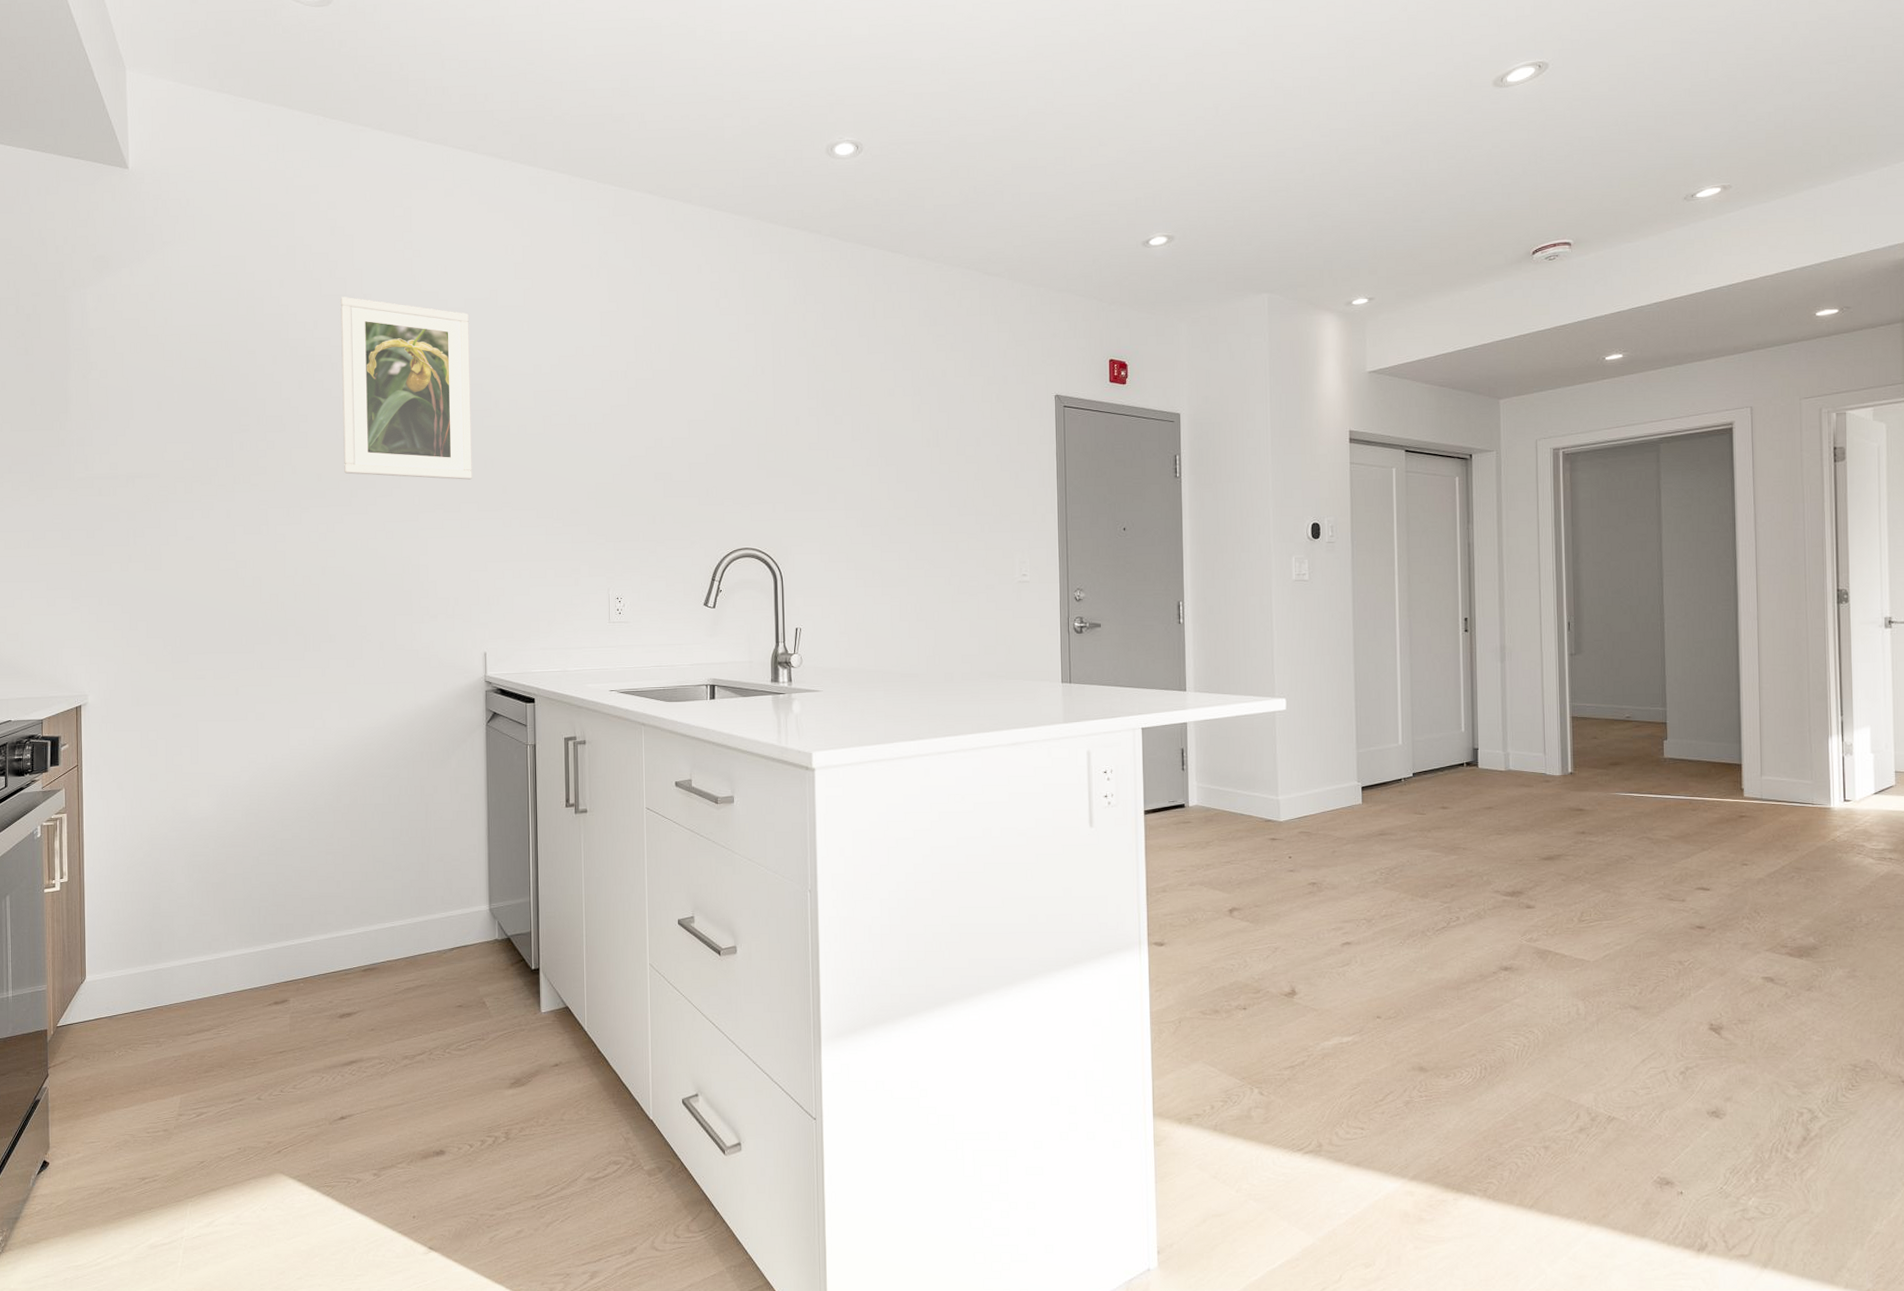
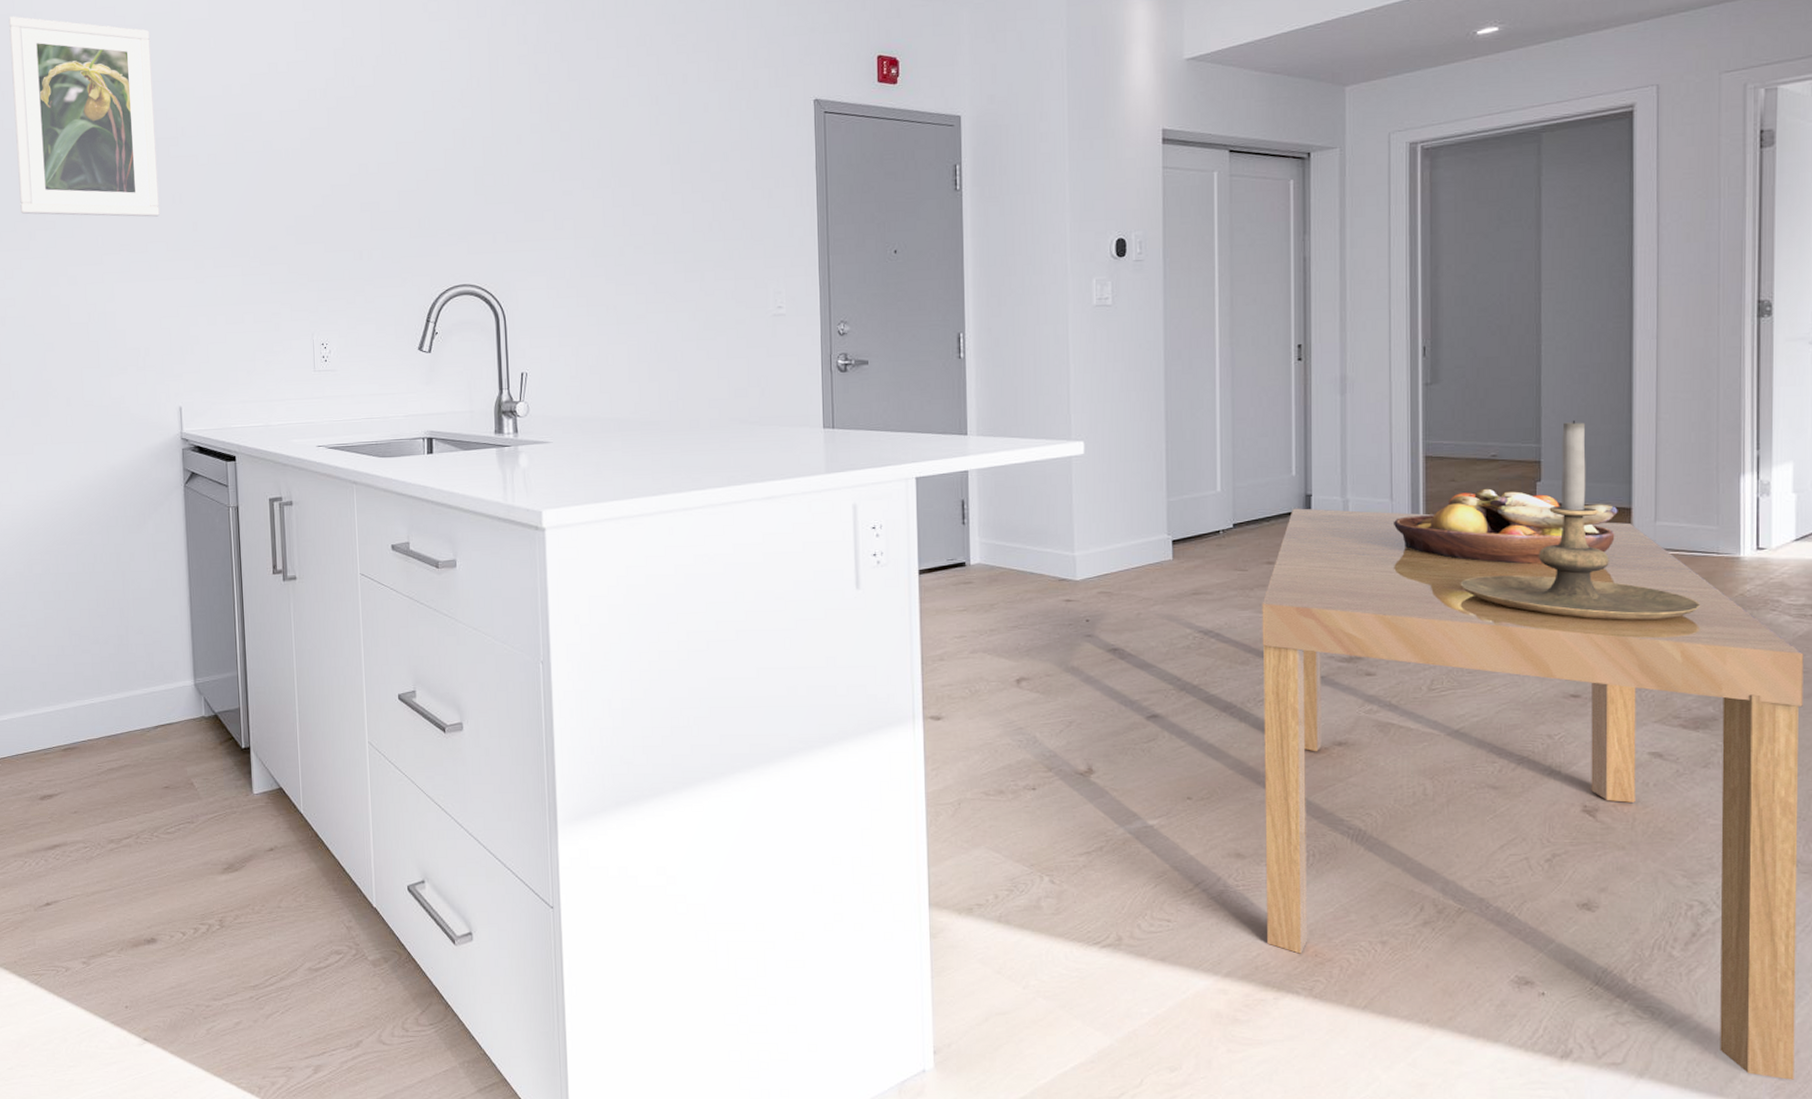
dining table: none [1438,760,1892,1268] -> present [1262,508,1804,1080]
fruit bowl: none [1547,745,1731,811] -> present [1394,488,1618,564]
candle holder: none [1603,688,1800,861] -> present [1460,421,1700,620]

